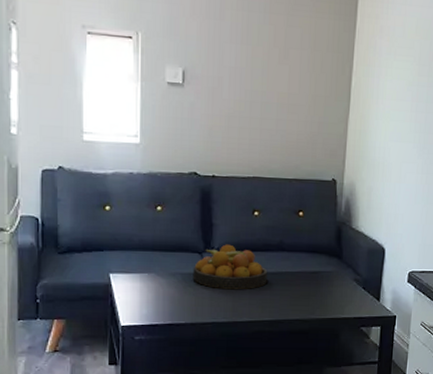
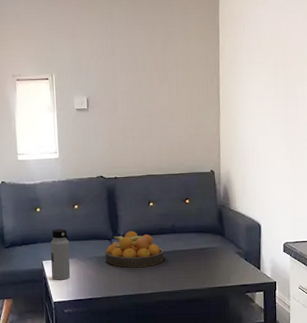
water bottle: none [120,234,147,299] -> present [50,228,71,280]

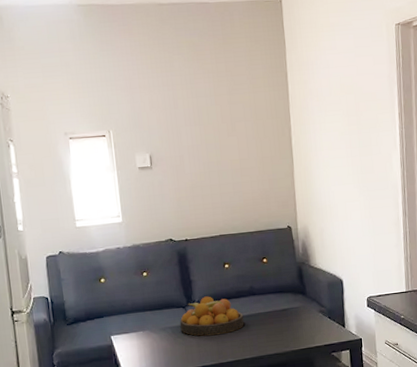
water bottle: present [50,228,71,280] -> none [118,299,144,356]

